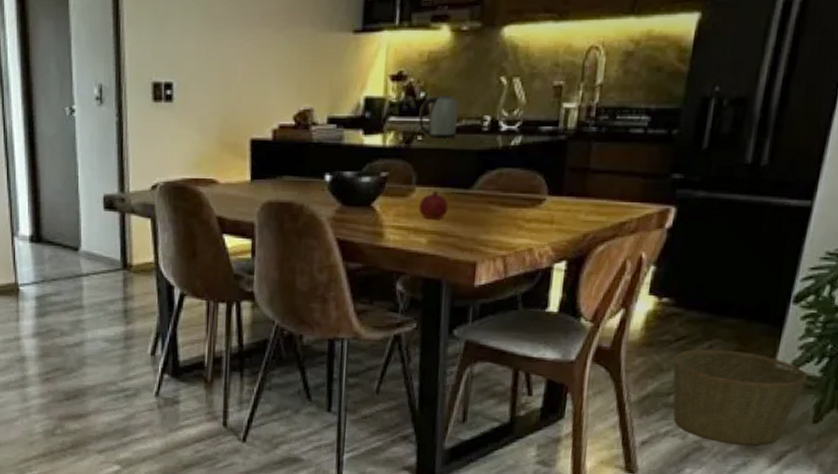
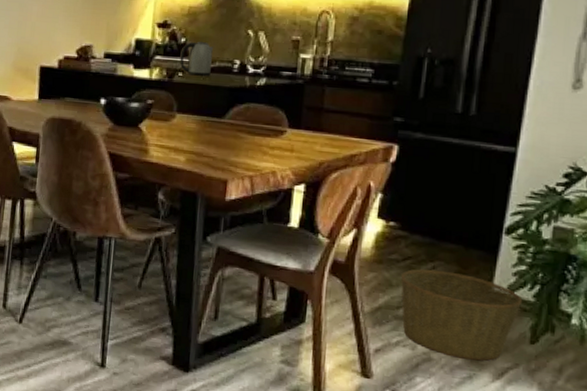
fruit: present [418,191,449,219] -> none [178,118,204,142]

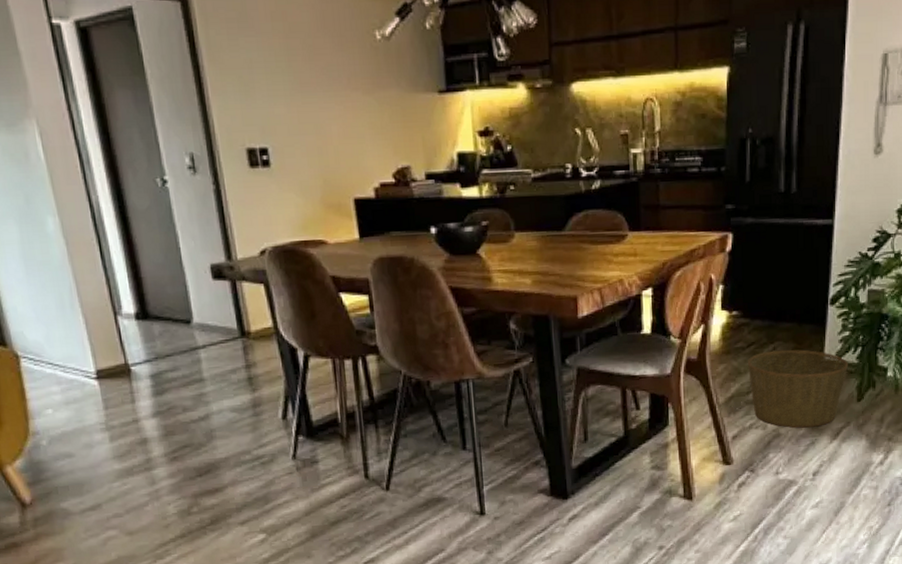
kettle: present [179,41,214,77] -> none [508,147,544,187]

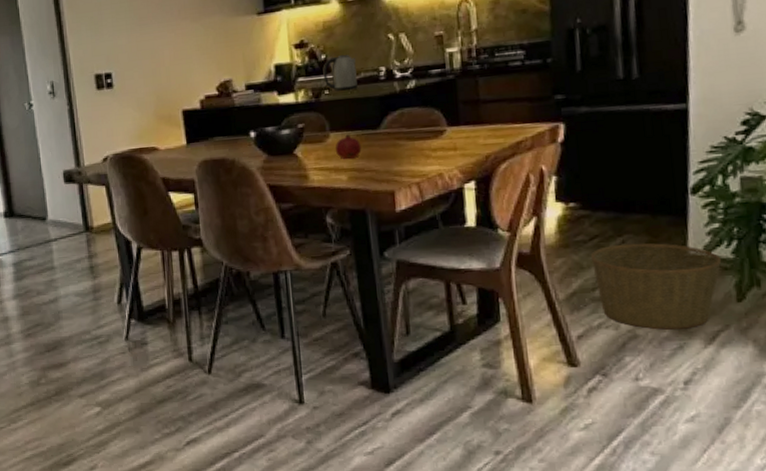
kettle: none [508,147,544,187] -> present [323,54,358,91]
fruit: none [519,234,546,261] -> present [335,134,362,159]

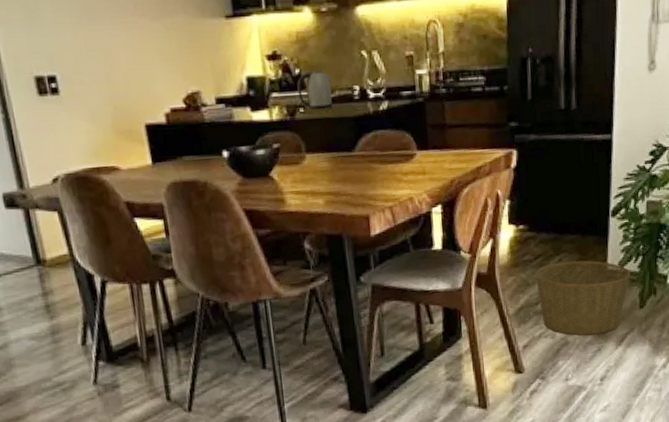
fruit: present [335,134,362,159] -> none [311,156,338,182]

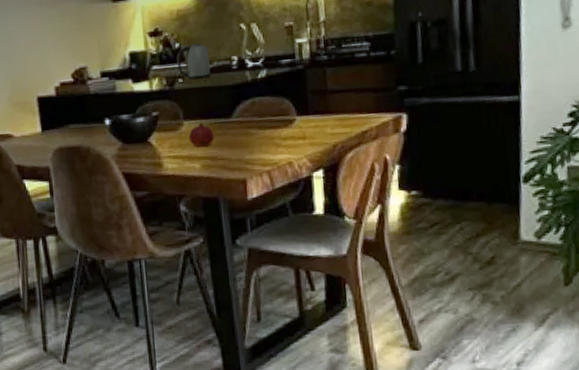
fruit: none [311,156,338,182] -> present [188,122,215,147]
basket: present [534,260,631,336] -> none [431,230,551,313]

